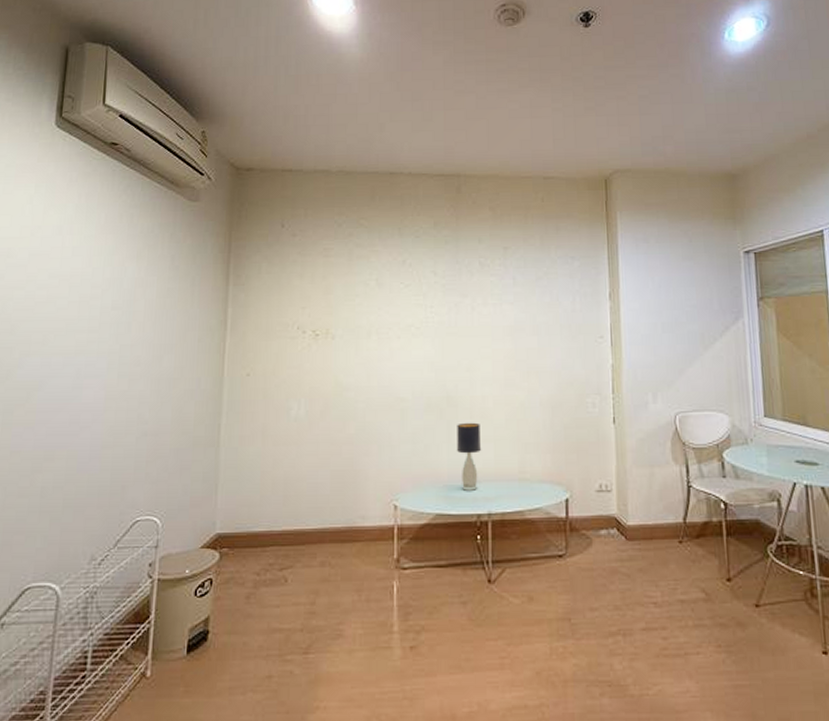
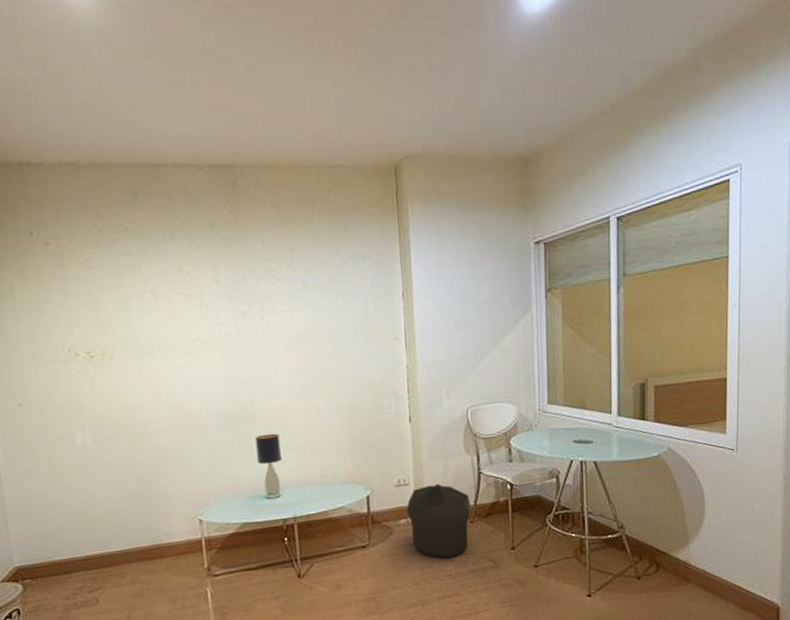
pouf: none [608,493,679,583] -> present [406,483,471,559]

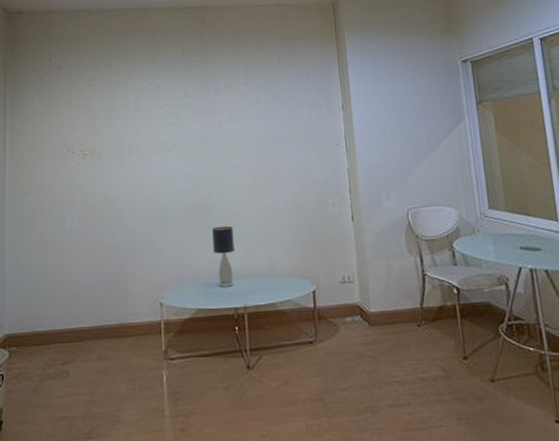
pouf: present [406,483,471,559] -> none [352,282,417,364]

